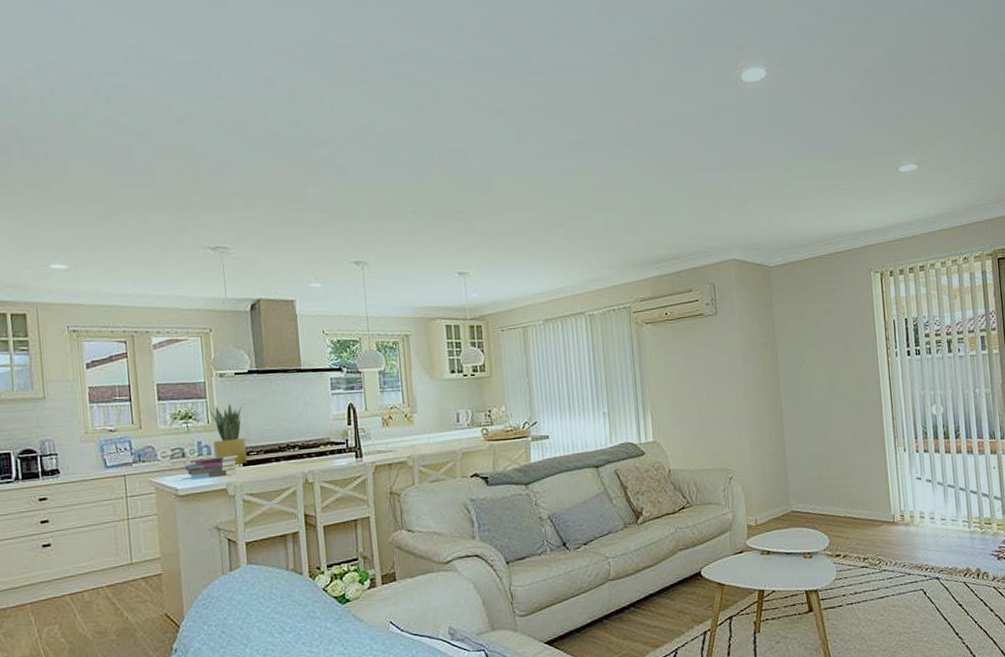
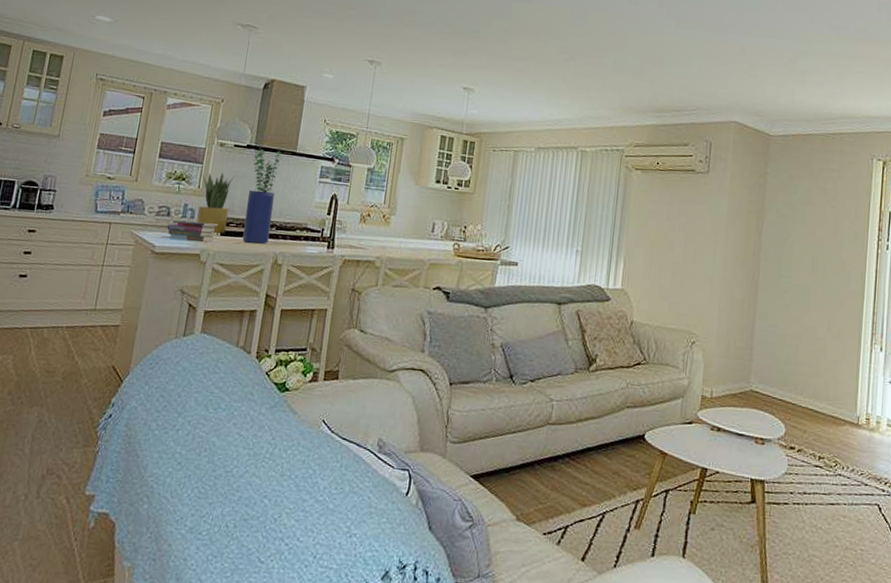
vase: none [257,367,294,469] -> present [242,146,282,245]

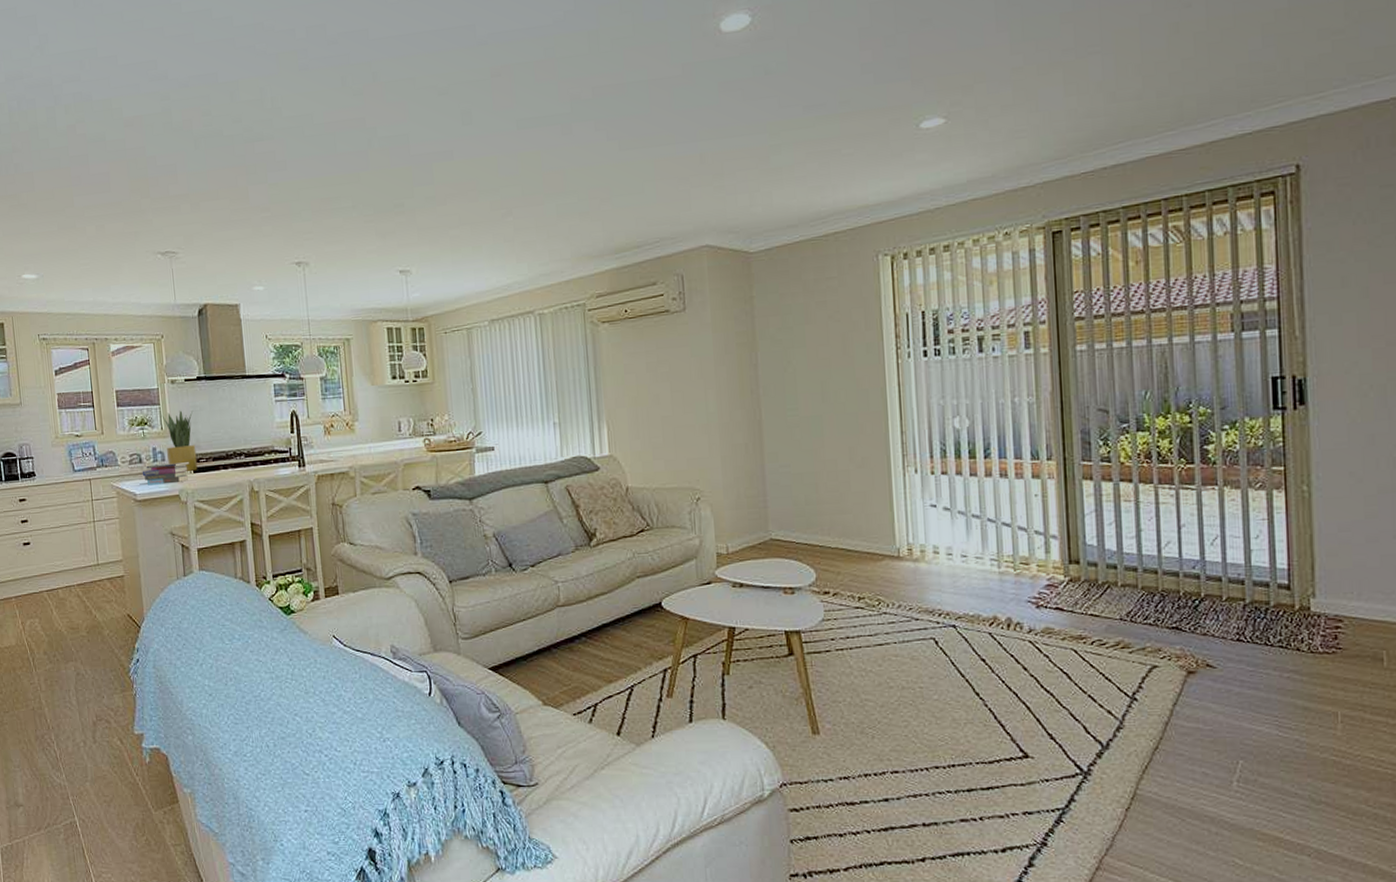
vase: present [242,146,282,245] -> none [205,373,241,477]

